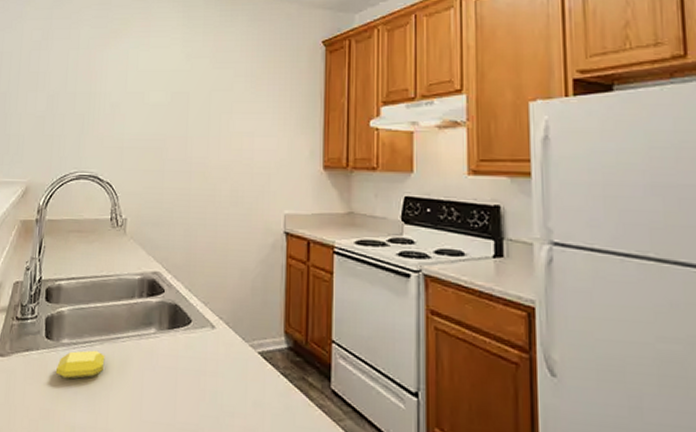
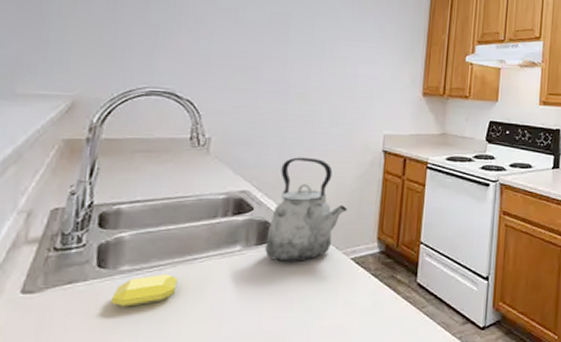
kettle: none [176,238,251,351] -> present [265,157,347,263]

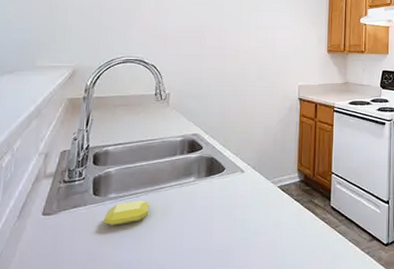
kettle: present [265,157,347,263] -> none [212,106,273,191]

